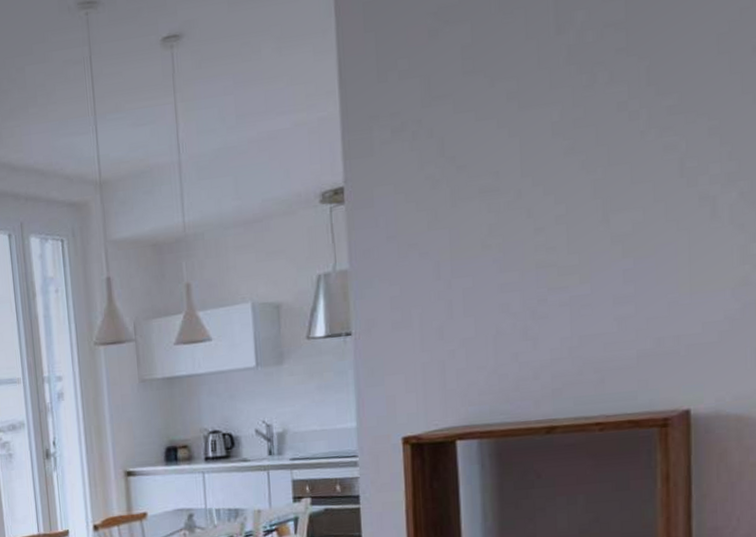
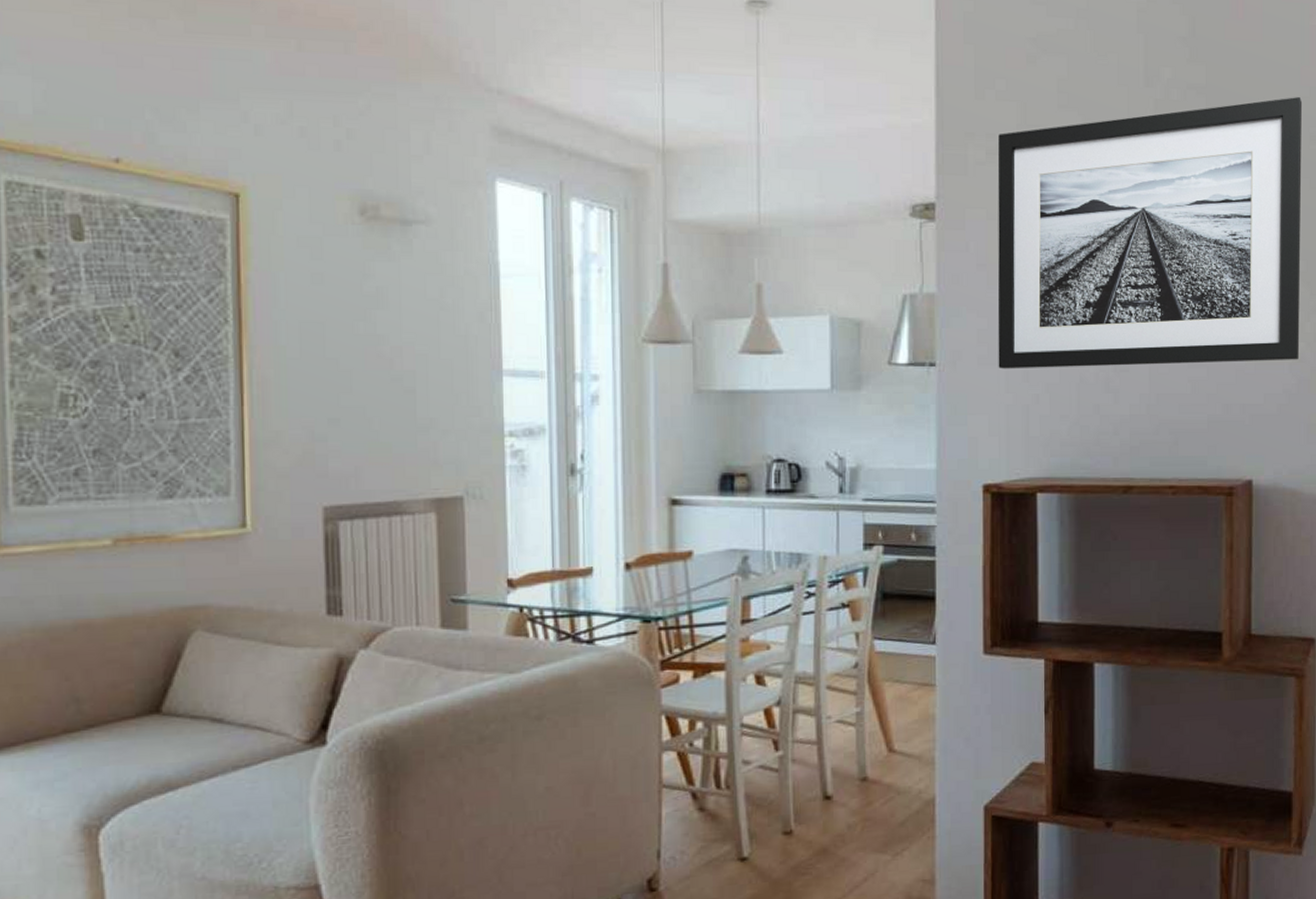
wall art: none [403,9,744,331] -> present [997,97,1303,369]

